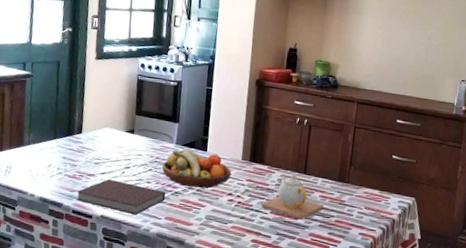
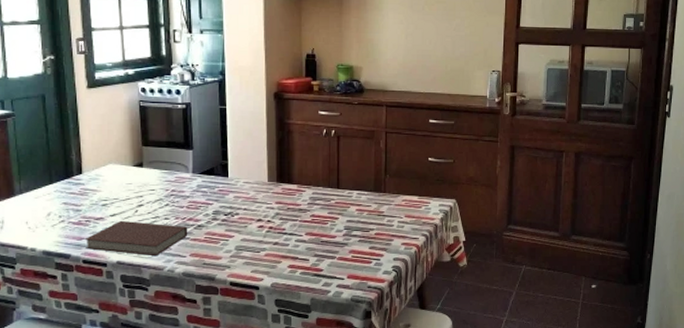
fruit bowl: present [162,148,232,188] -> none [179,177,259,218]
teapot: present [261,173,325,220] -> none [295,189,363,237]

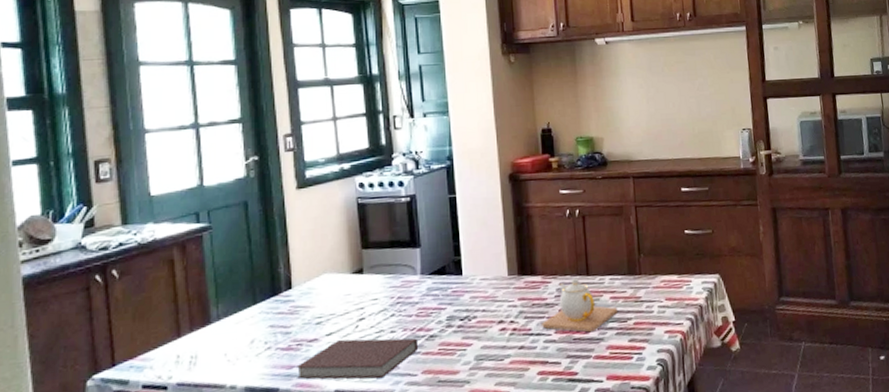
teapot: none [295,189,363,237] -> present [542,278,619,333]

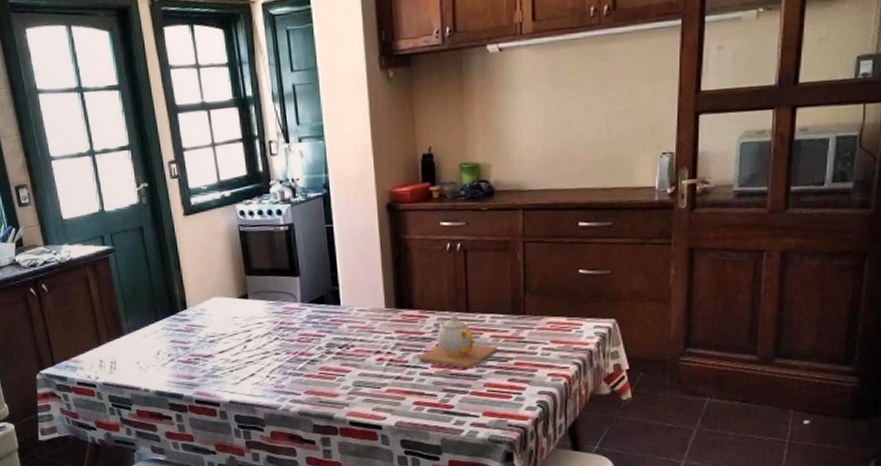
notebook: present [295,338,419,380] -> none [195,357,301,395]

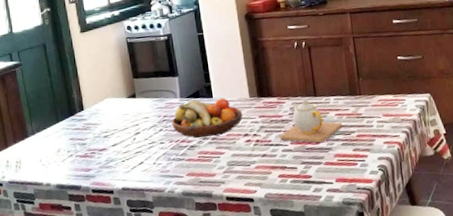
fruit bowl: none [289,306,376,352] -> present [171,98,243,139]

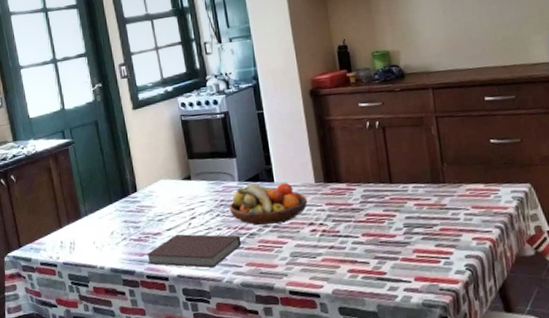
notebook: none [91,148,183,180] -> present [146,234,242,268]
teapot: present [279,98,343,143] -> none [349,185,424,237]

